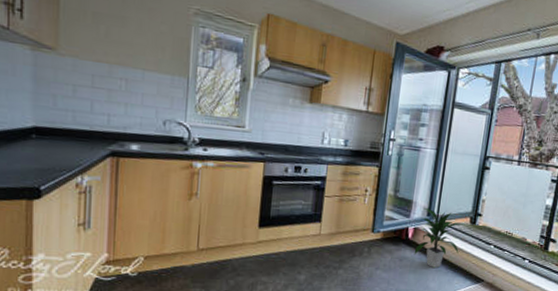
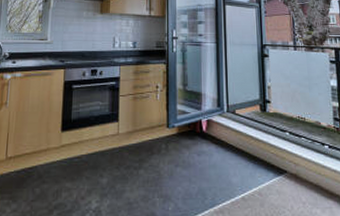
indoor plant: present [414,208,465,269] -> none [211,100,256,162]

